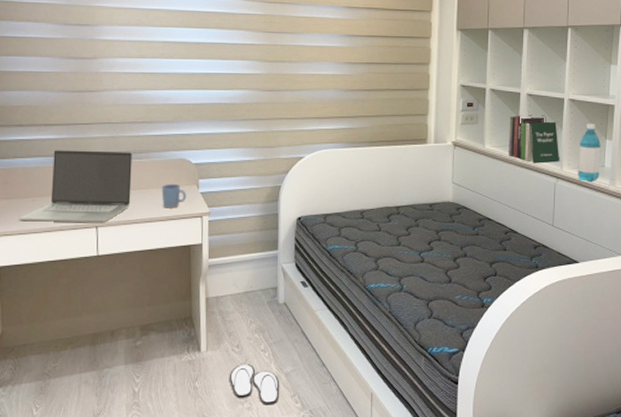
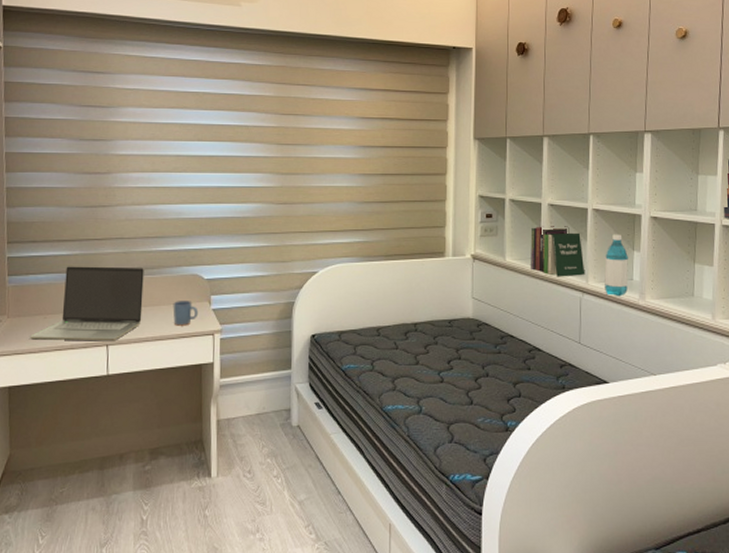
slippers: present [229,364,280,405] -> none [240,491,293,536]

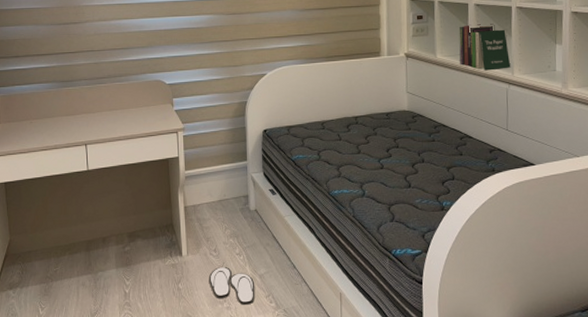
laptop: present [30,266,144,342] -> none [20,76,114,142]
mug: present [173,301,199,326] -> none [140,104,163,126]
slippers: none [240,491,293,536] -> present [208,267,255,305]
water bottle: present [603,234,628,297] -> none [528,29,551,87]

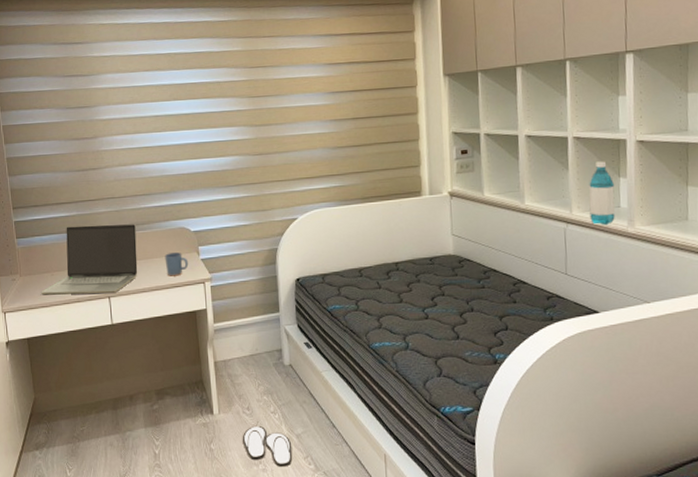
laptop: none [20,76,114,142] -> present [41,224,138,295]
mug: none [140,104,163,126] -> present [164,252,189,276]
books: present [459,24,511,71] -> none [508,157,569,209]
water bottle: none [528,29,551,87] -> present [589,161,615,226]

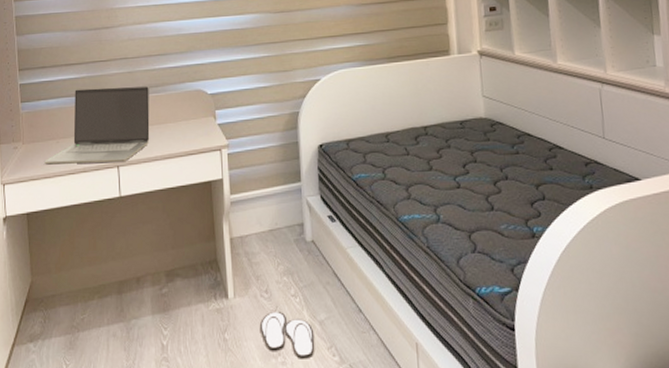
mug: present [164,252,189,276] -> none [179,117,205,143]
water bottle: present [589,161,615,226] -> none [622,18,651,86]

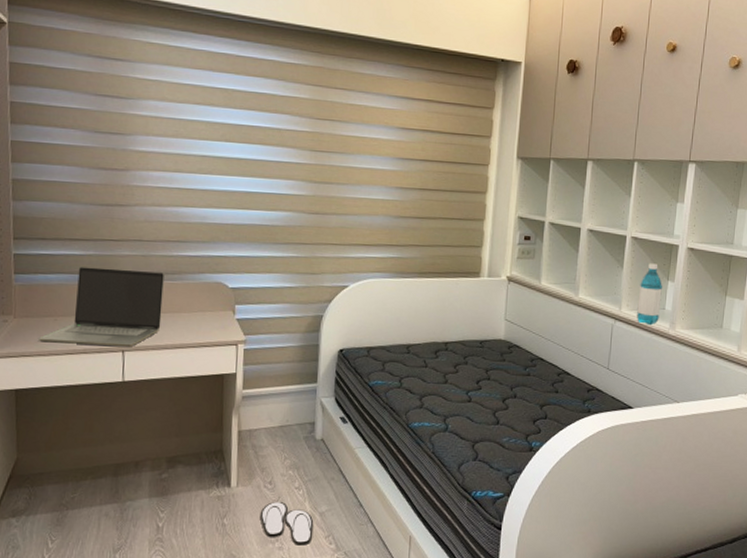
water bottle: none [622,18,651,86] -> present [636,263,662,326]

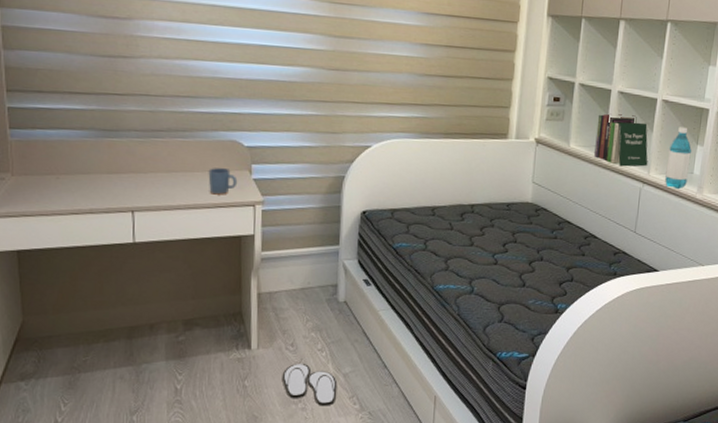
laptop: present [39,267,164,348] -> none [40,122,175,208]
mug: none [194,309,222,335] -> present [208,168,238,195]
books: none [565,251,619,303] -> present [594,113,648,167]

